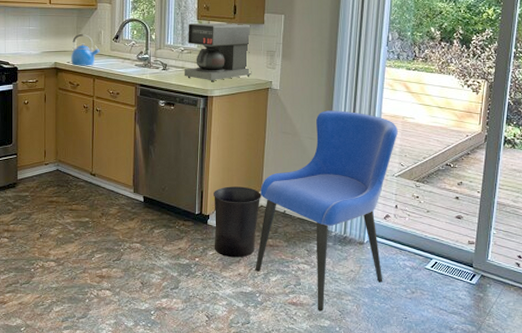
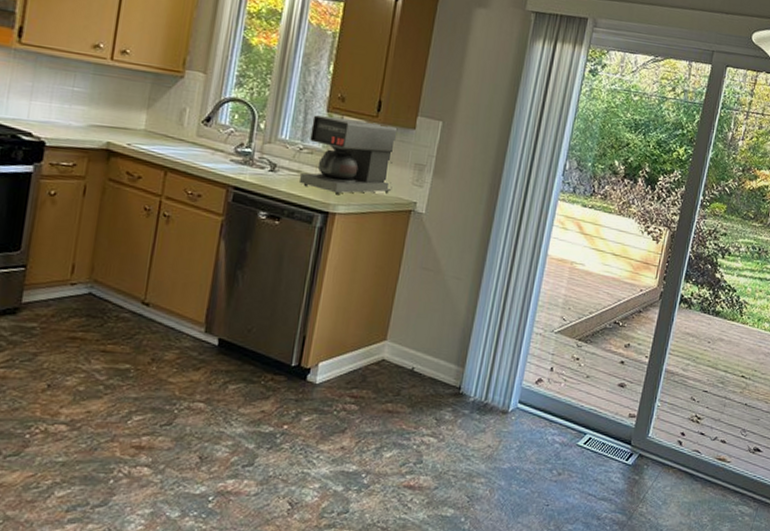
kettle: present [70,33,100,66] -> none [132,107,181,154]
waste bin: present [214,186,261,258] -> none [311,332,385,427]
dining chair: present [255,110,398,312] -> none [364,245,564,497]

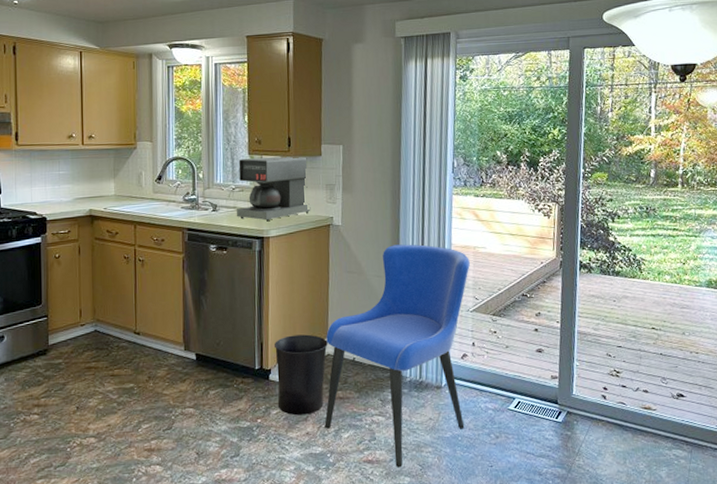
waste bin: none [311,332,385,427] -> present [275,334,328,416]
dining chair: none [364,245,564,497] -> present [324,244,470,468]

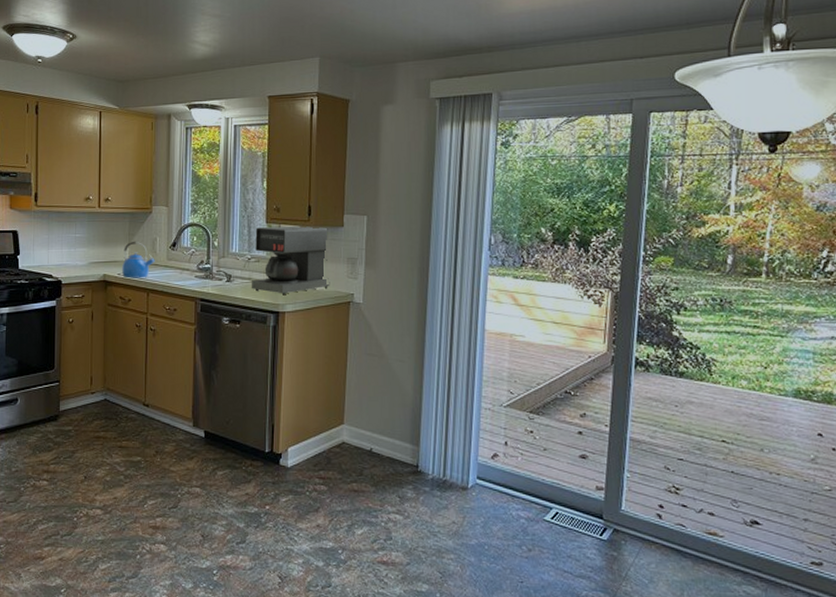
kettle: none [107,175,141,212] -> present [121,241,155,279]
waste bin: present [275,334,328,416] -> none [287,419,343,506]
dining chair: present [324,244,470,468] -> none [337,327,505,573]

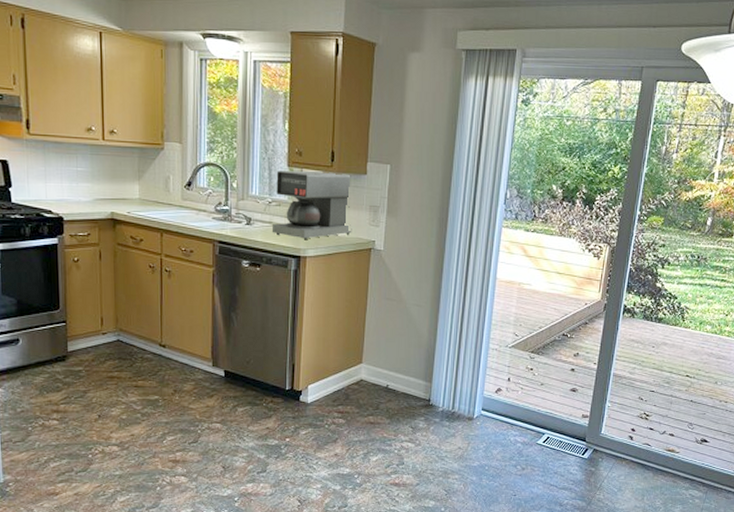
kettle: present [121,241,155,279] -> none [131,178,169,218]

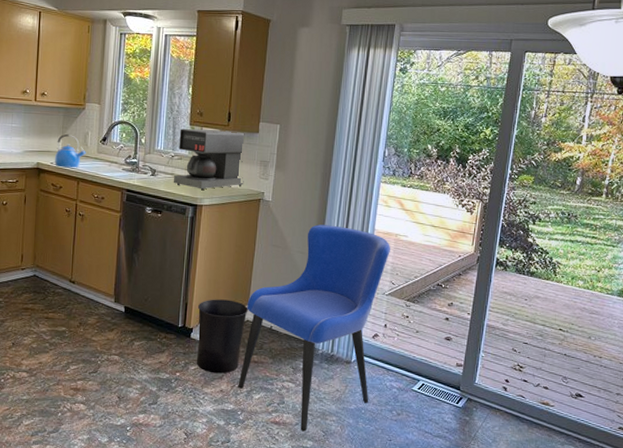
kettle: none [131,178,169,218] -> present [54,133,86,168]
waste bin: none [307,358,362,437] -> present [196,299,248,374]
dining chair: none [353,275,513,492] -> present [238,224,390,432]

